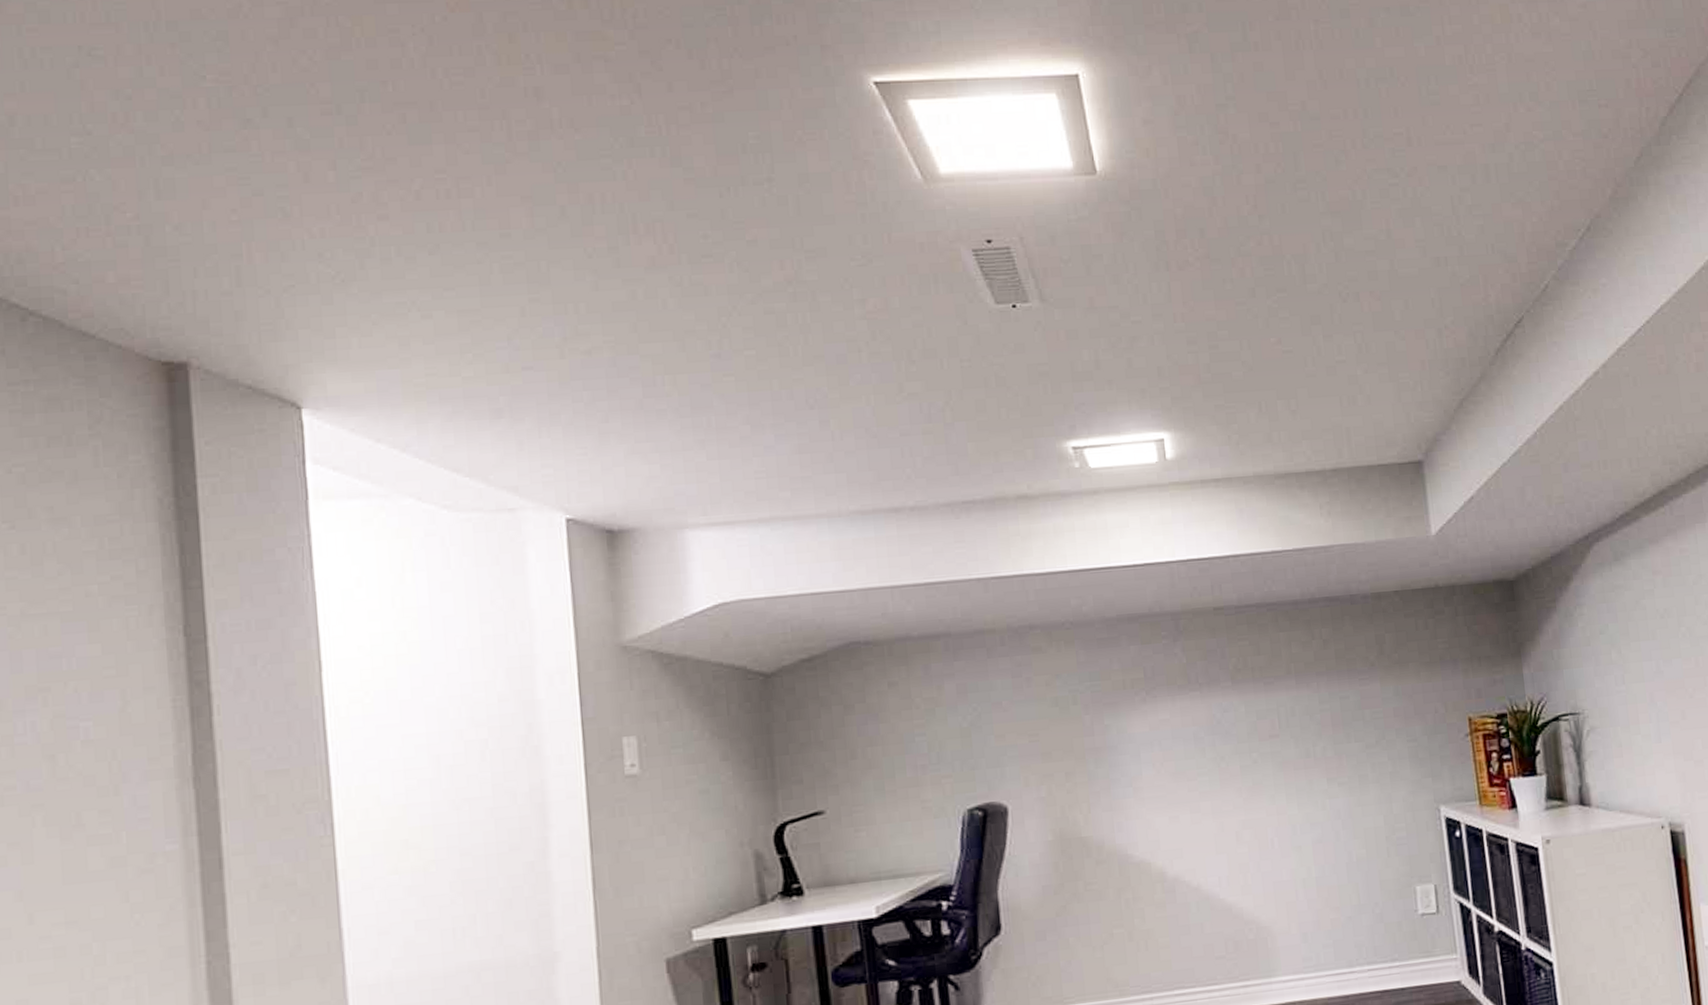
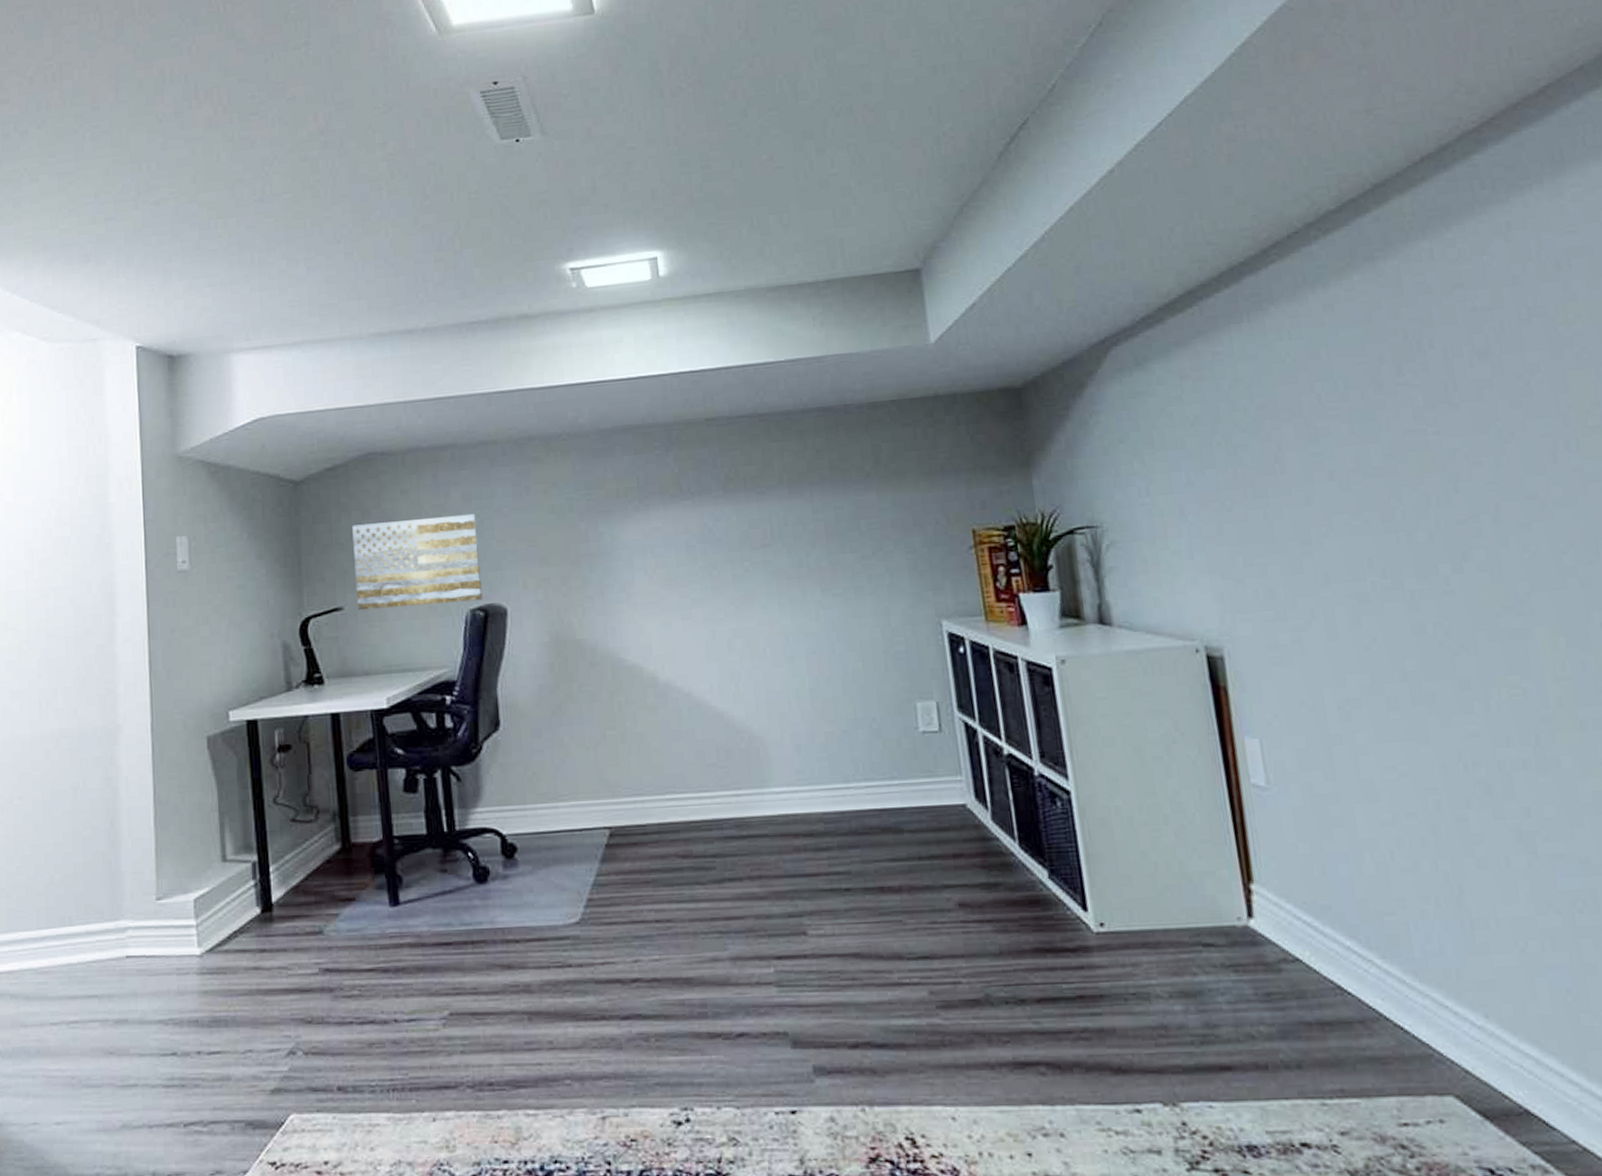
wall art: none [833,707,982,814] -> present [352,513,483,611]

